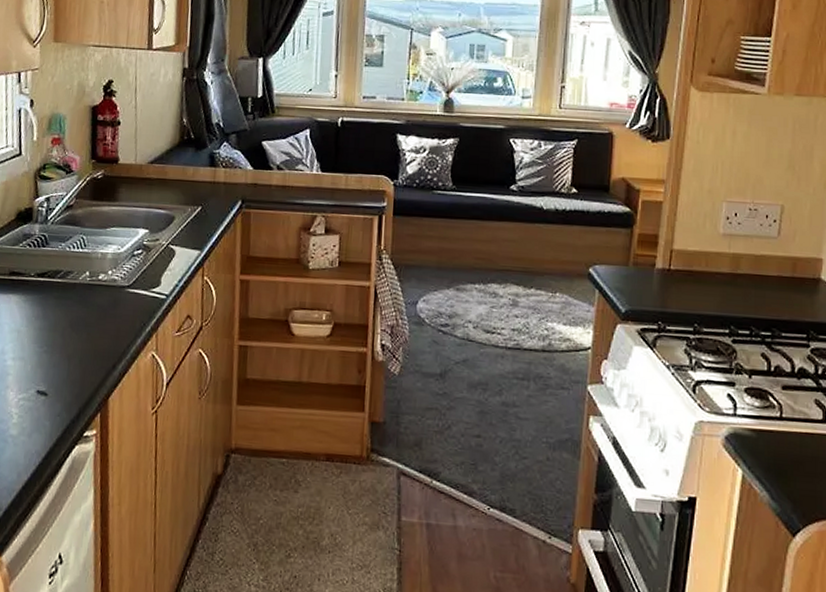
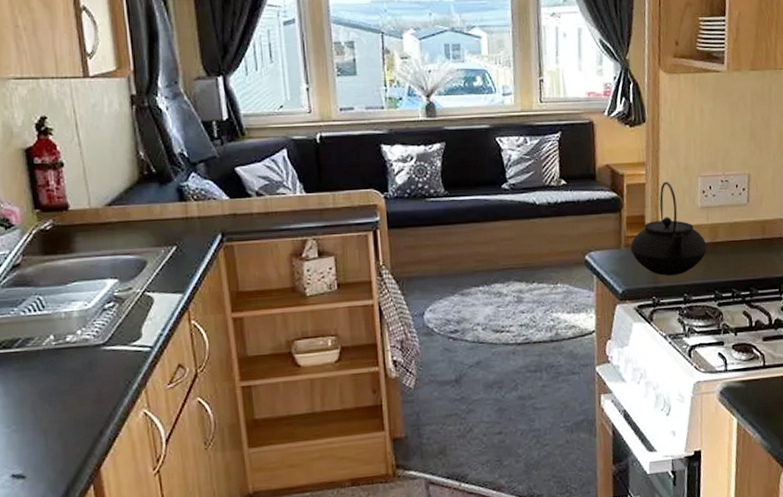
teapot: none [639,202,726,303] -> present [630,181,708,276]

